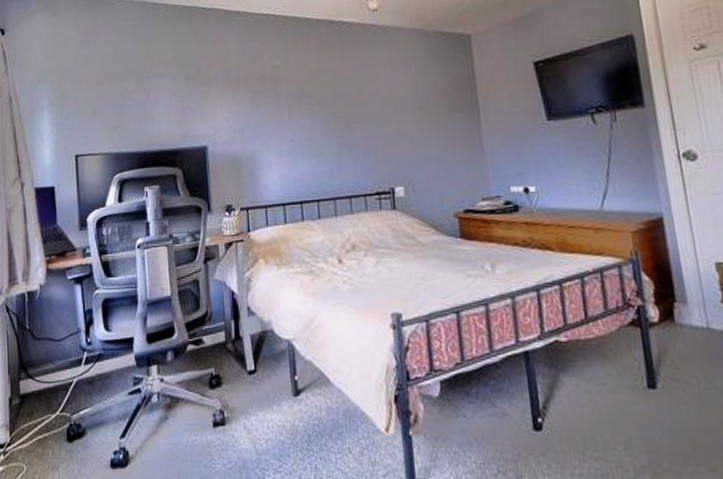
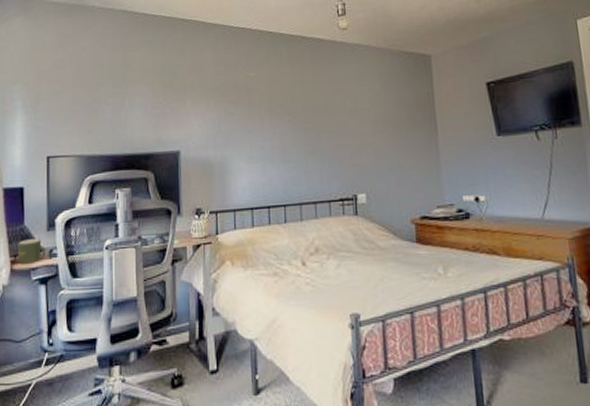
mug: none [52,238,79,265] -> present [17,239,45,265]

